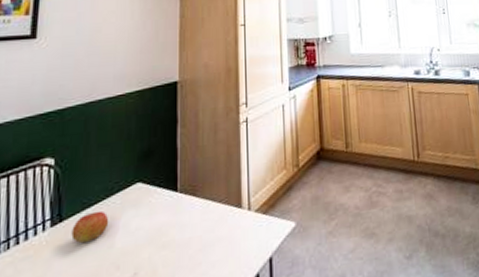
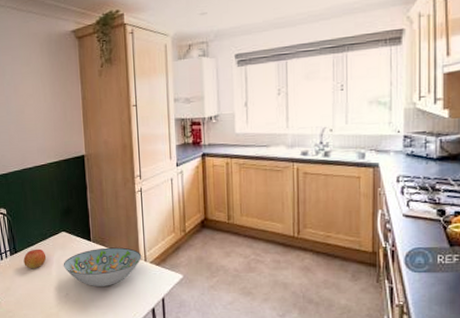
decorative bowl: none [133,195,245,256] -> present [63,247,142,286]

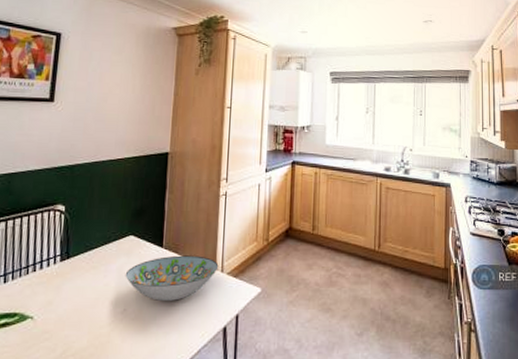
apple: present [23,249,47,268] -> none [76,254,106,278]

